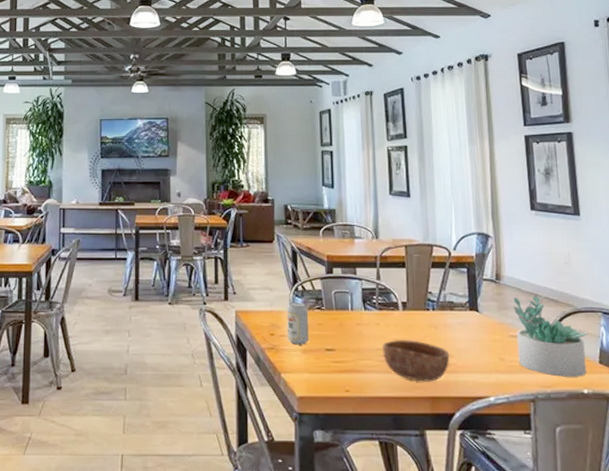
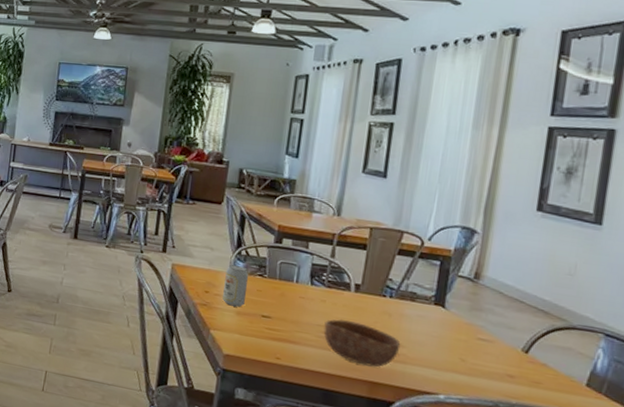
succulent plant: present [513,295,588,377] -> none [482,300,580,395]

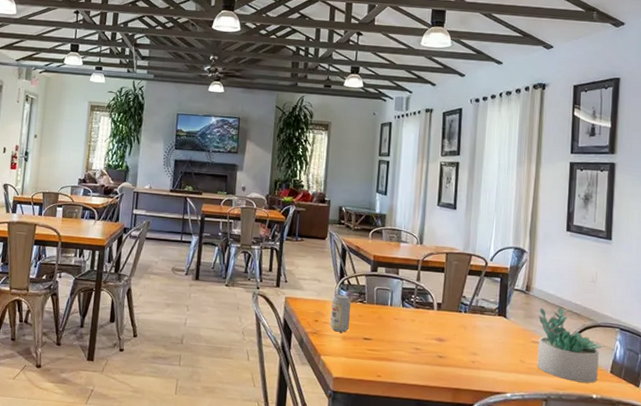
bowl: present [323,319,401,367] -> none [414,335,475,375]
succulent plant: none [482,300,580,395] -> present [537,308,604,383]

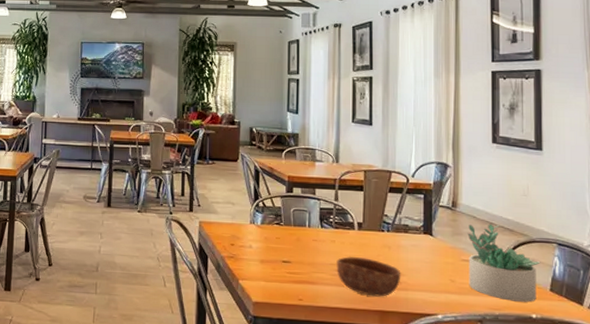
beverage can: present [330,294,352,333] -> none [247,217,268,256]
bowl: none [414,335,475,375] -> present [336,257,401,297]

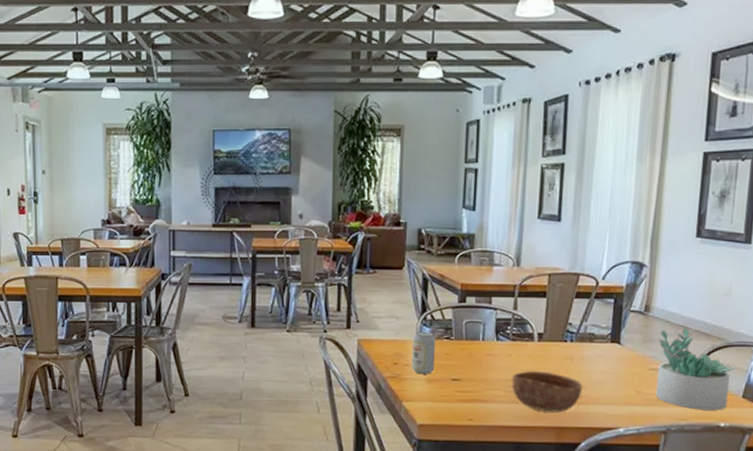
beverage can: none [247,217,268,256] -> present [412,332,436,374]

